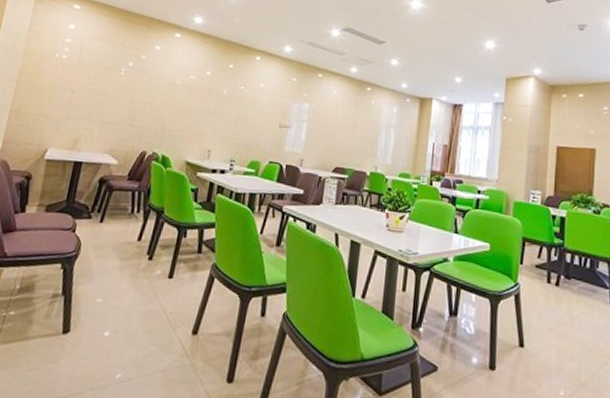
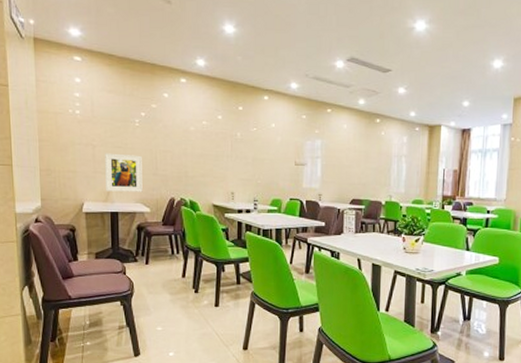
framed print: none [75,99,121,143] -> present [105,153,143,192]

